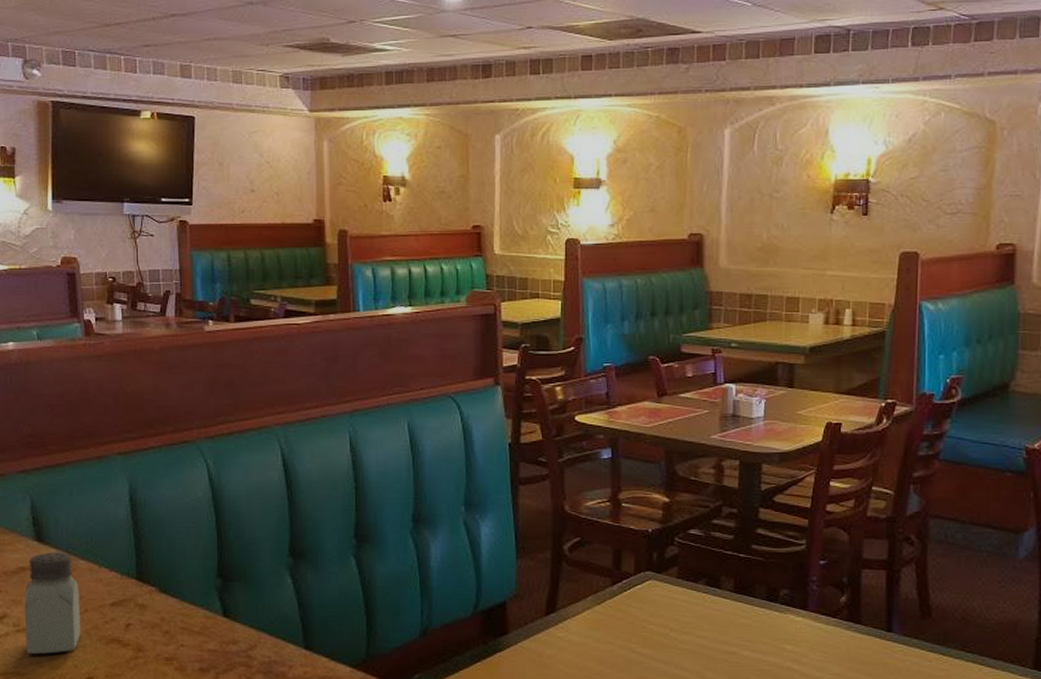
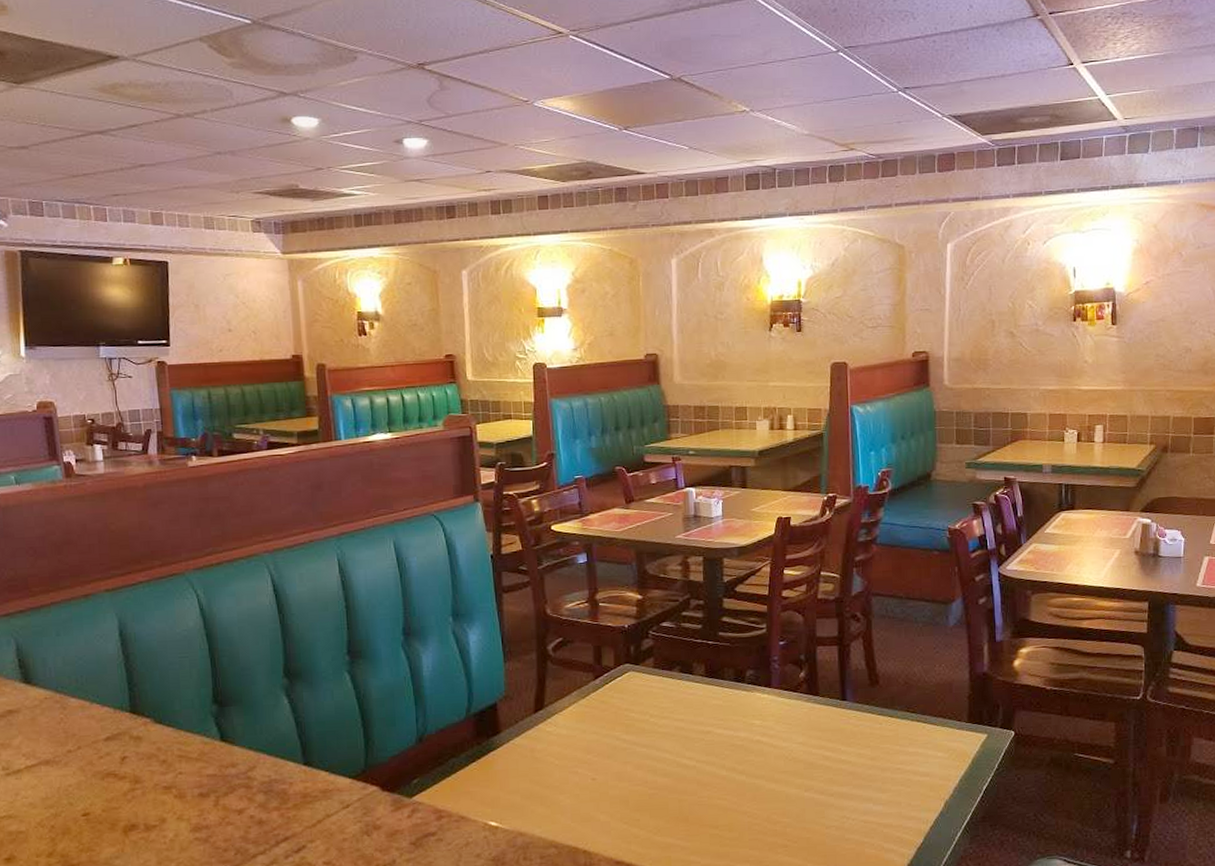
saltshaker: present [24,552,80,655] -> none [13,692,74,797]

